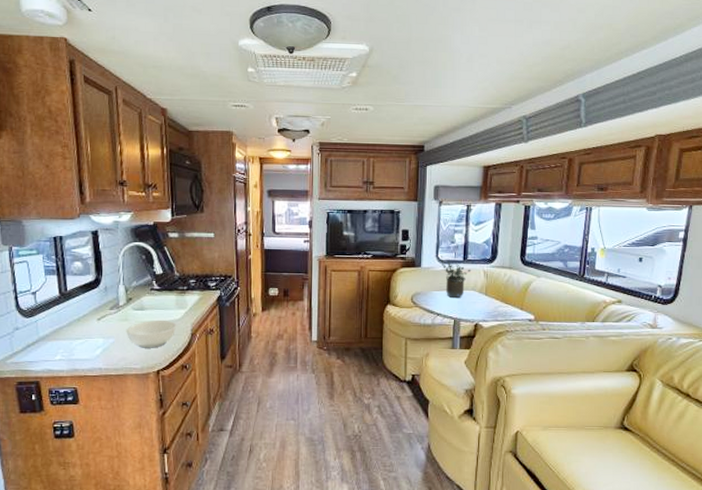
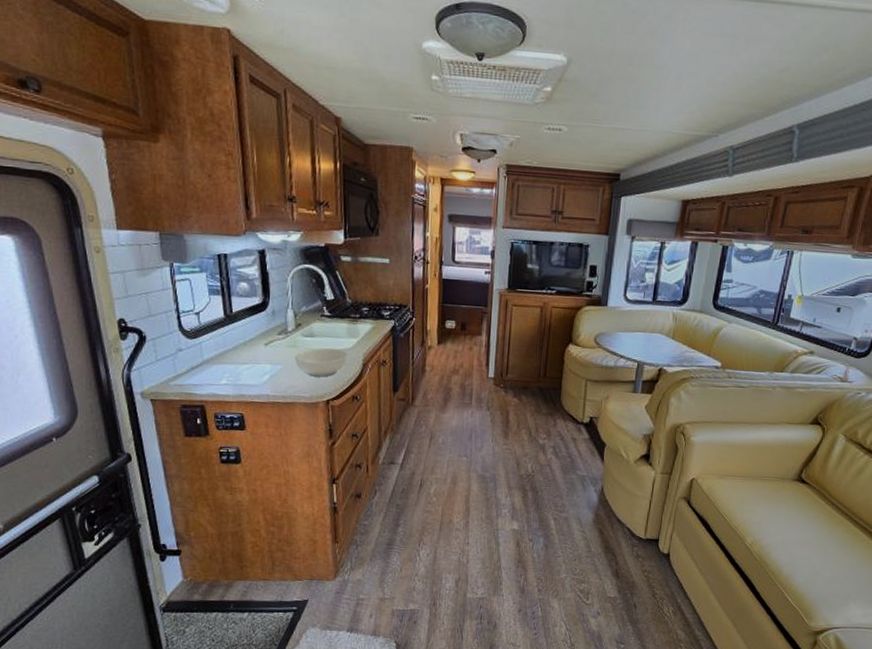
potted plant: present [441,255,472,299] -> none [628,295,660,341]

